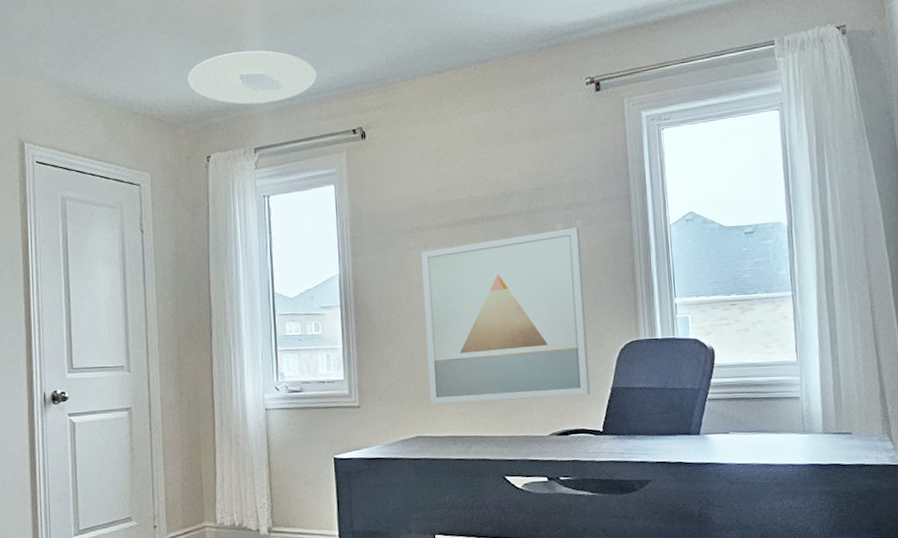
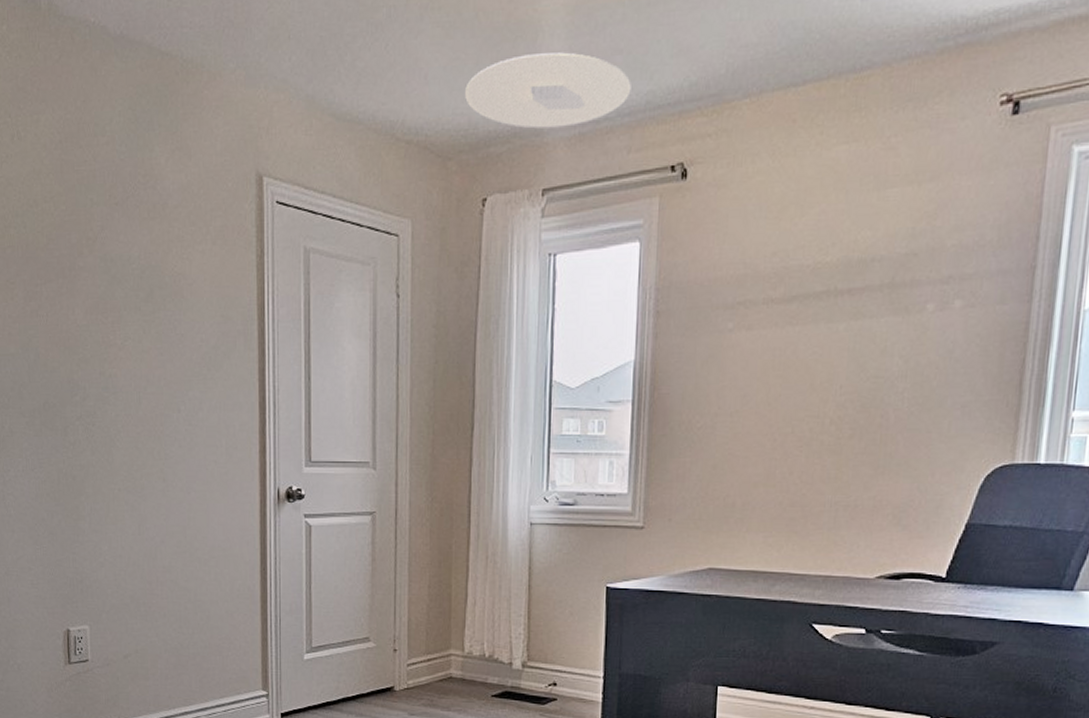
wall art: present [421,227,590,405] -> none [730,309,957,532]

